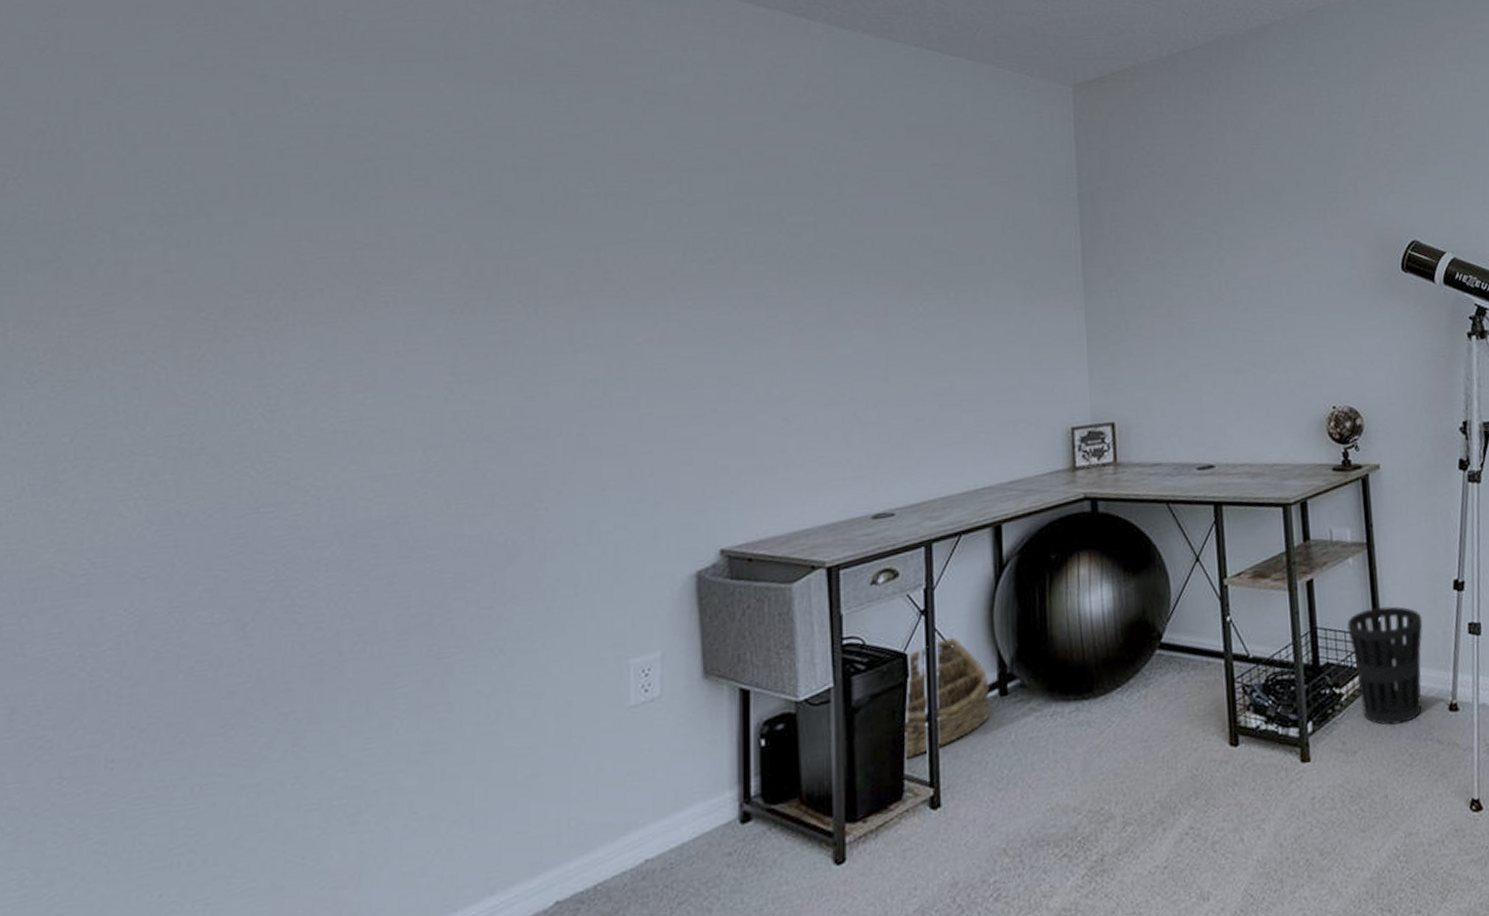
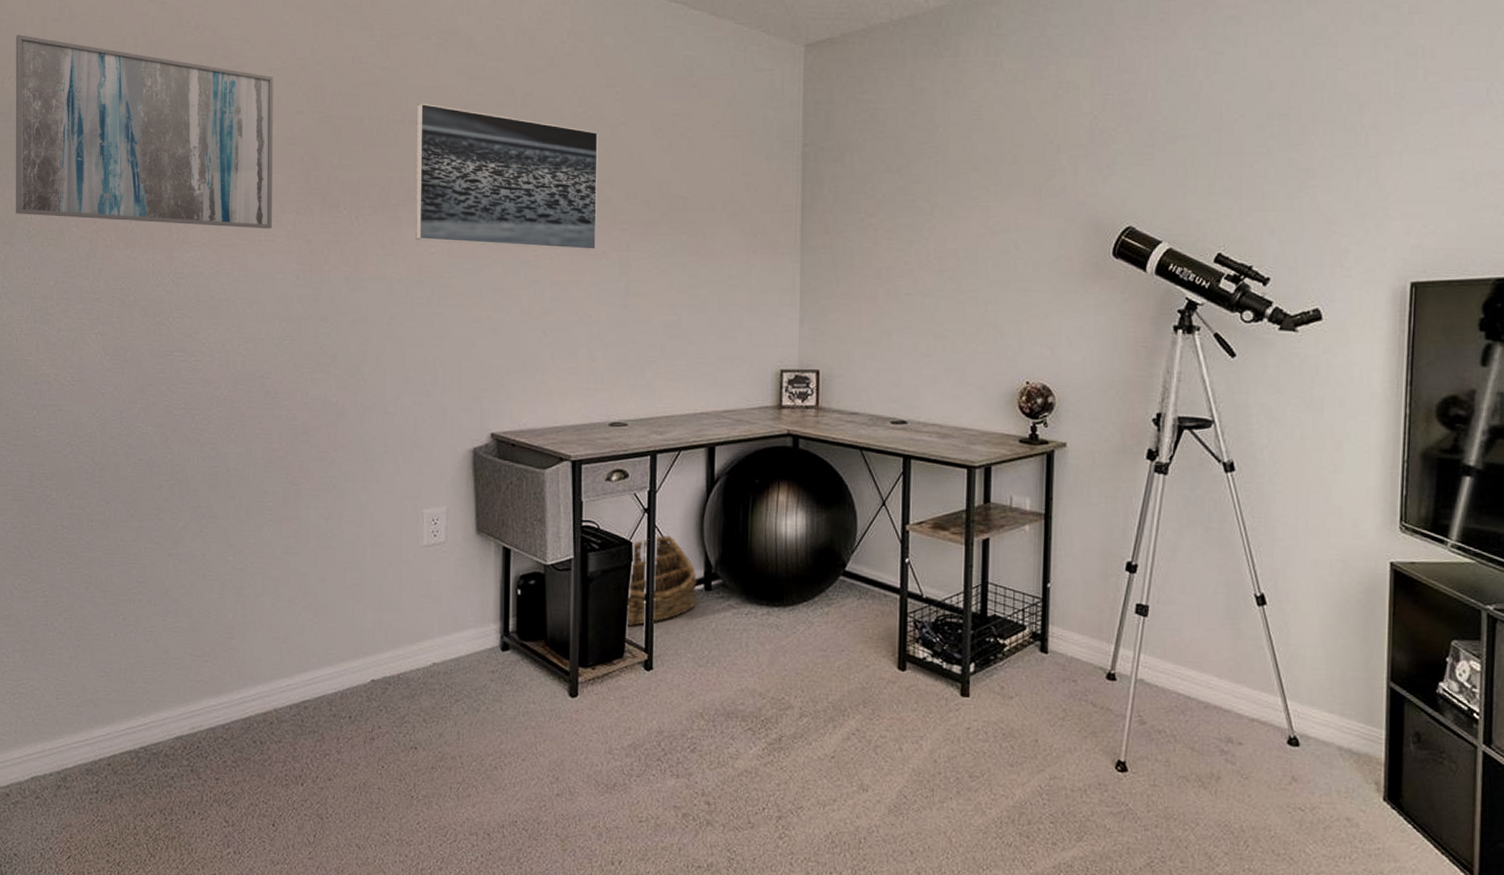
wall art: none [12,123,420,353] -> present [15,34,273,229]
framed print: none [615,171,848,330] -> present [416,103,598,251]
wastebasket: present [1346,606,1423,726] -> none [1016,573,1091,682]

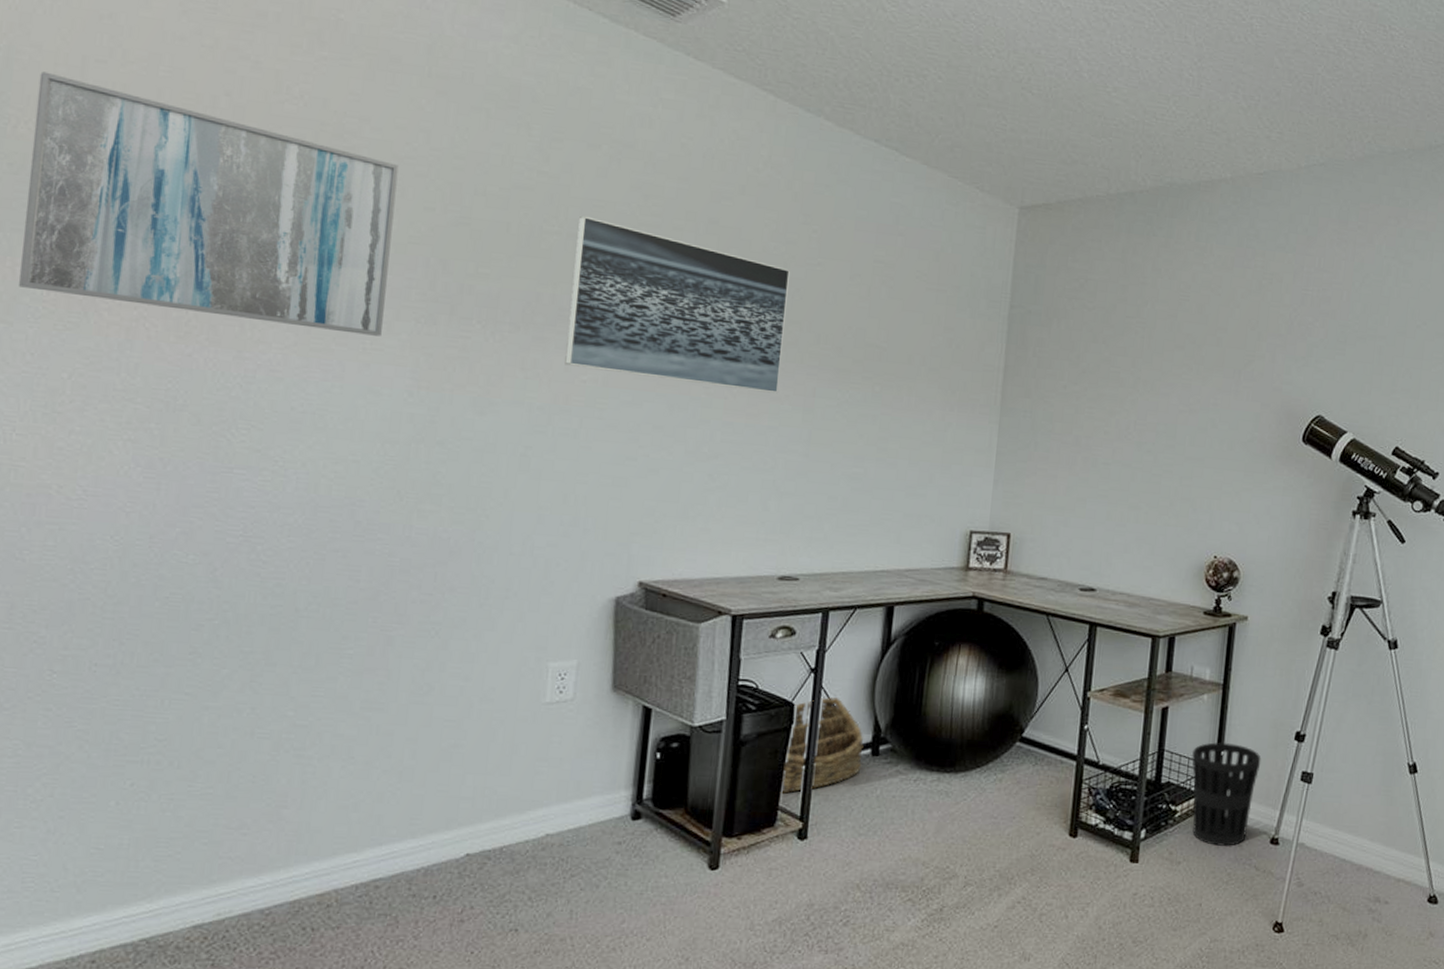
wastebasket: none [1016,573,1091,682] -> present [1191,742,1261,846]

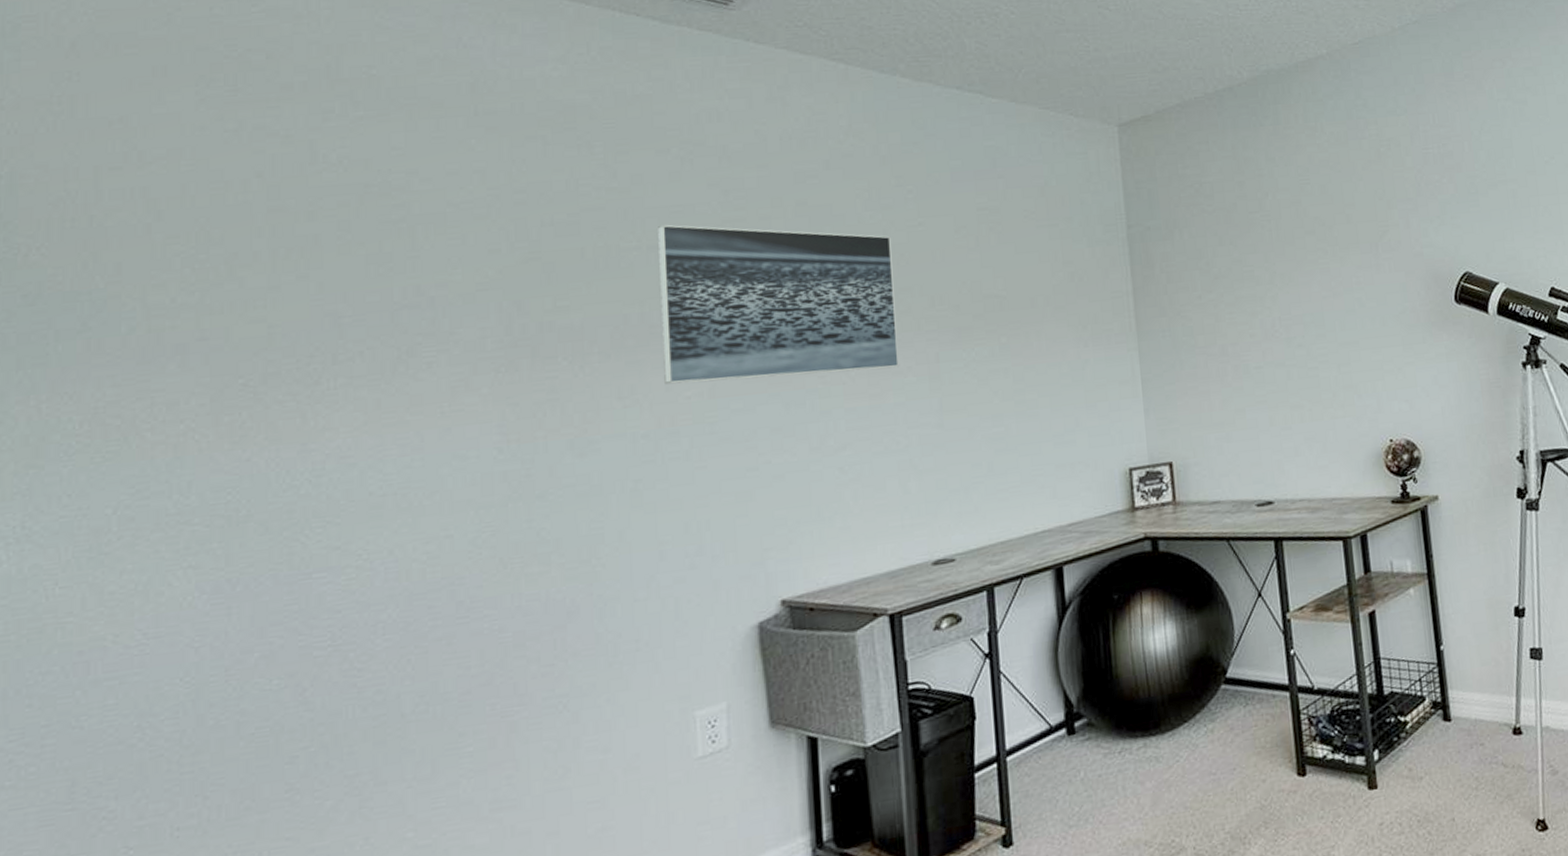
wall art: present [19,71,399,336] -> none [46,191,459,426]
basket: present [780,697,864,794] -> none [973,680,1059,800]
wastebasket: present [1191,742,1261,846] -> none [1409,634,1487,751]

